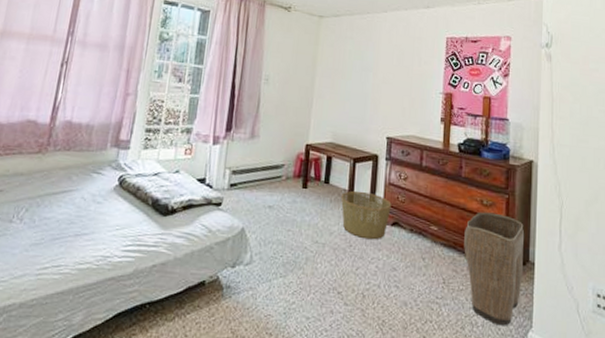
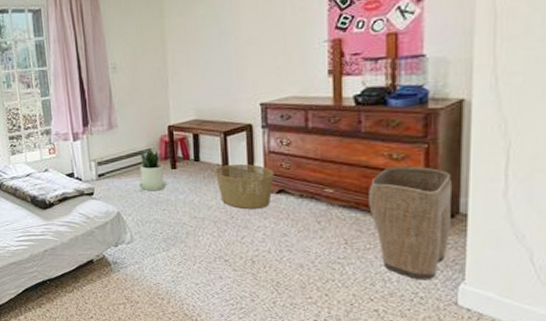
planter: none [268,163,296,209] -> present [138,147,167,191]

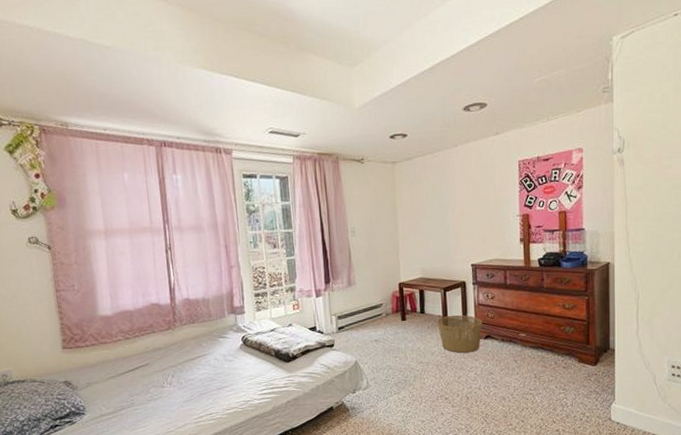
planter: present [138,147,167,191] -> none [374,302,398,341]
laundry basket: present [369,166,453,280] -> none [550,313,605,403]

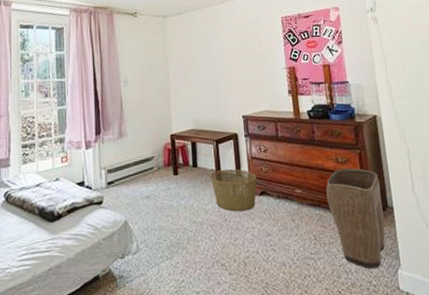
laundry basket: none [550,313,605,403] -> present [326,168,385,269]

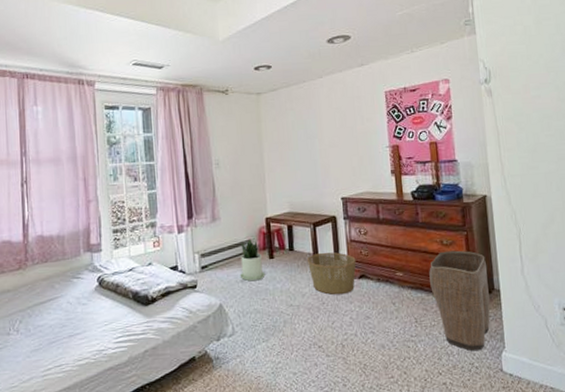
planter: none [145,155,170,198] -> present [240,238,265,281]

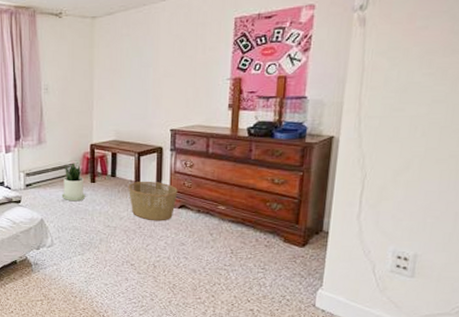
laundry basket: present [429,250,490,351] -> none [253,190,319,286]

